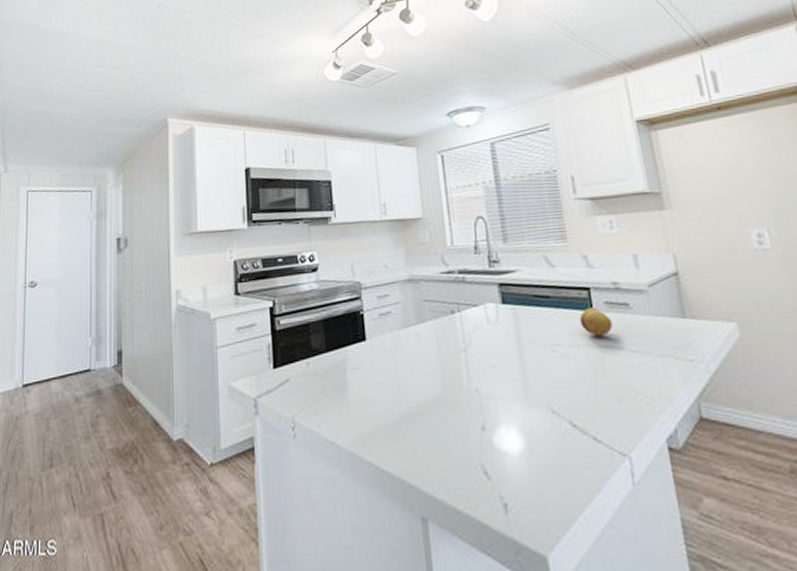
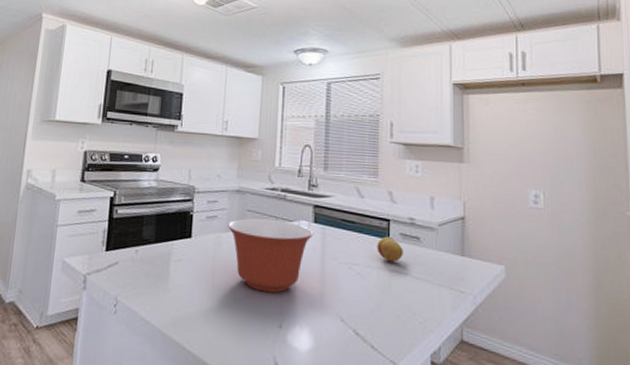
mixing bowl: none [404,306,504,391] -> present [228,218,314,293]

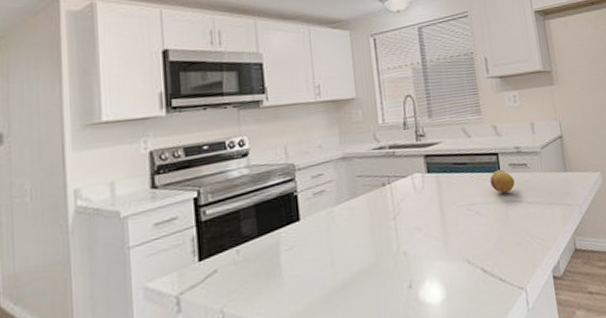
mixing bowl: present [228,218,314,293] -> none [338,178,429,257]

